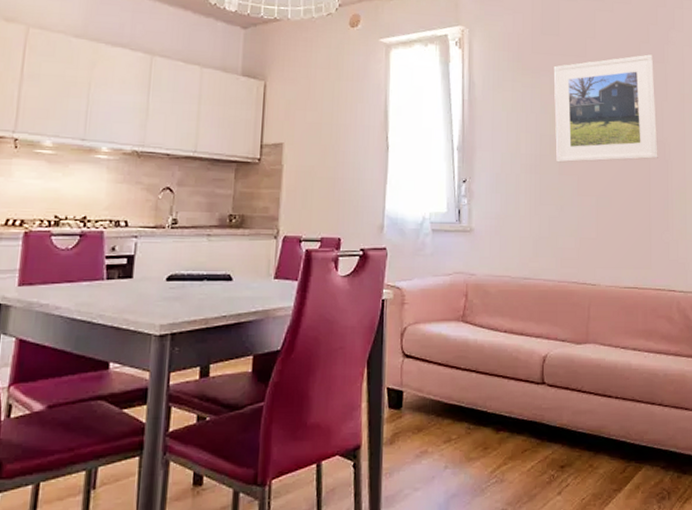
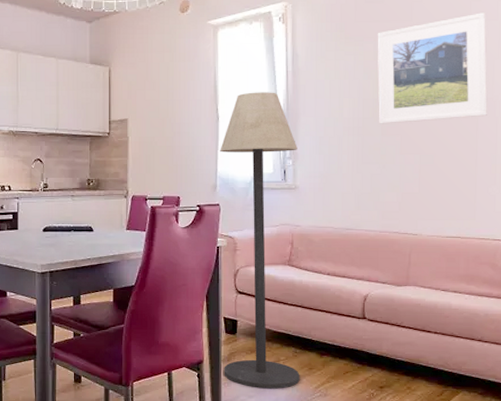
floor lamp: none [385,120,474,478] -> present [220,92,300,389]

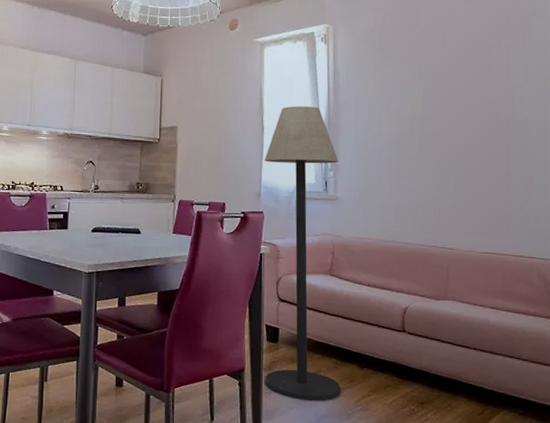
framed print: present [377,13,488,124] -> none [413,41,518,141]

